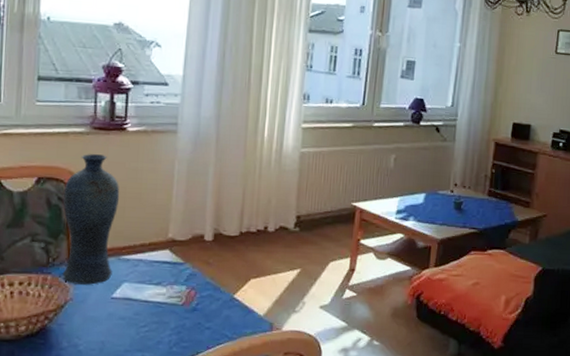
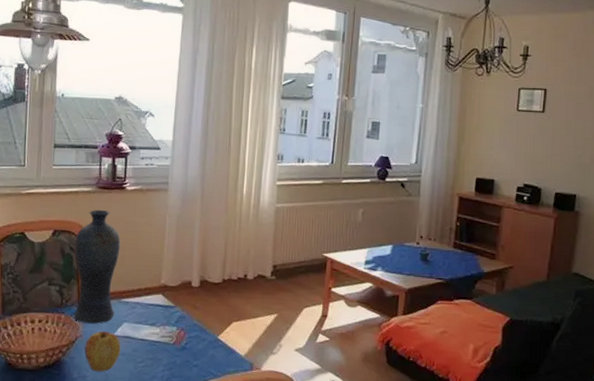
apple: none [76,292,120,339] -> present [84,331,121,372]

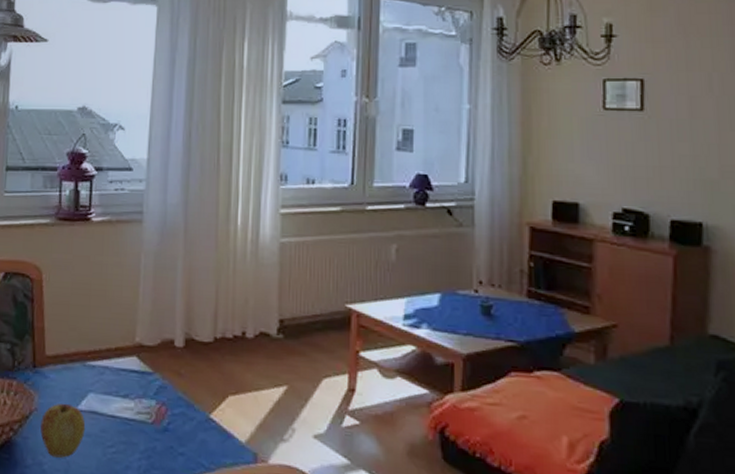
vase: present [73,210,121,324] -> none [27,247,85,394]

